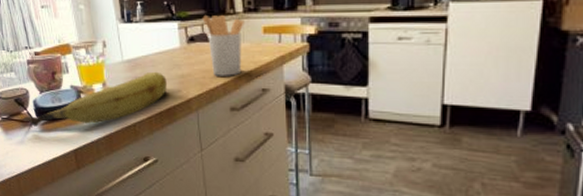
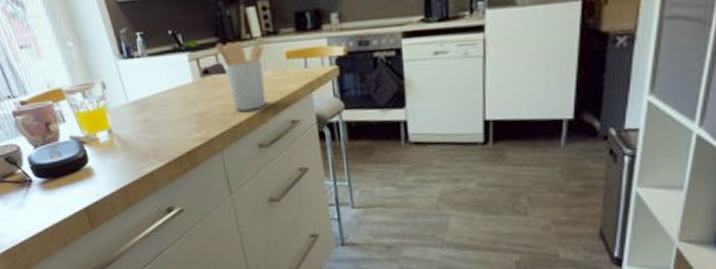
fruit: present [23,71,167,127] -> none [19,111,184,187]

